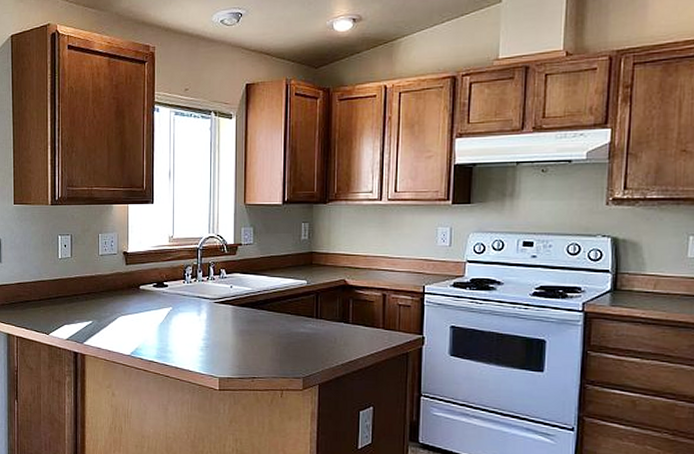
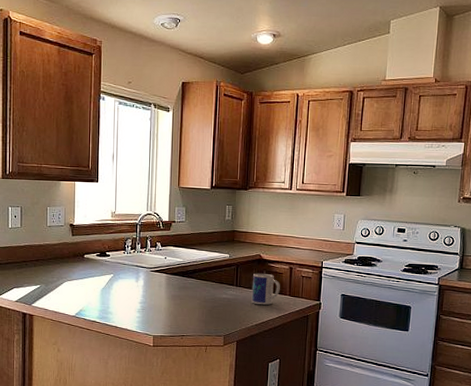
mug: none [335,302,371,341] -> present [251,273,280,306]

